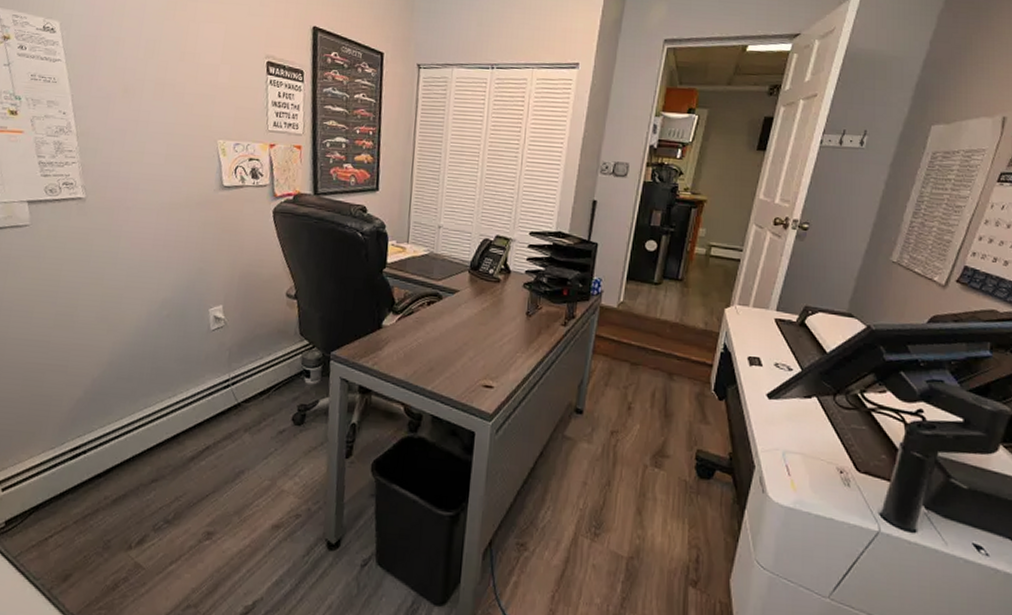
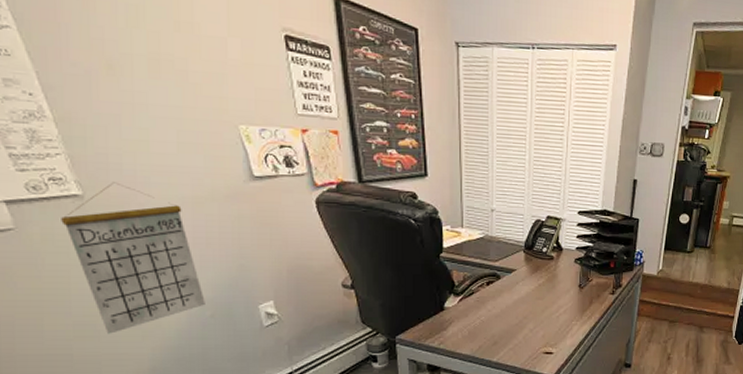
calendar: none [65,188,165,325] -> present [61,182,205,334]

